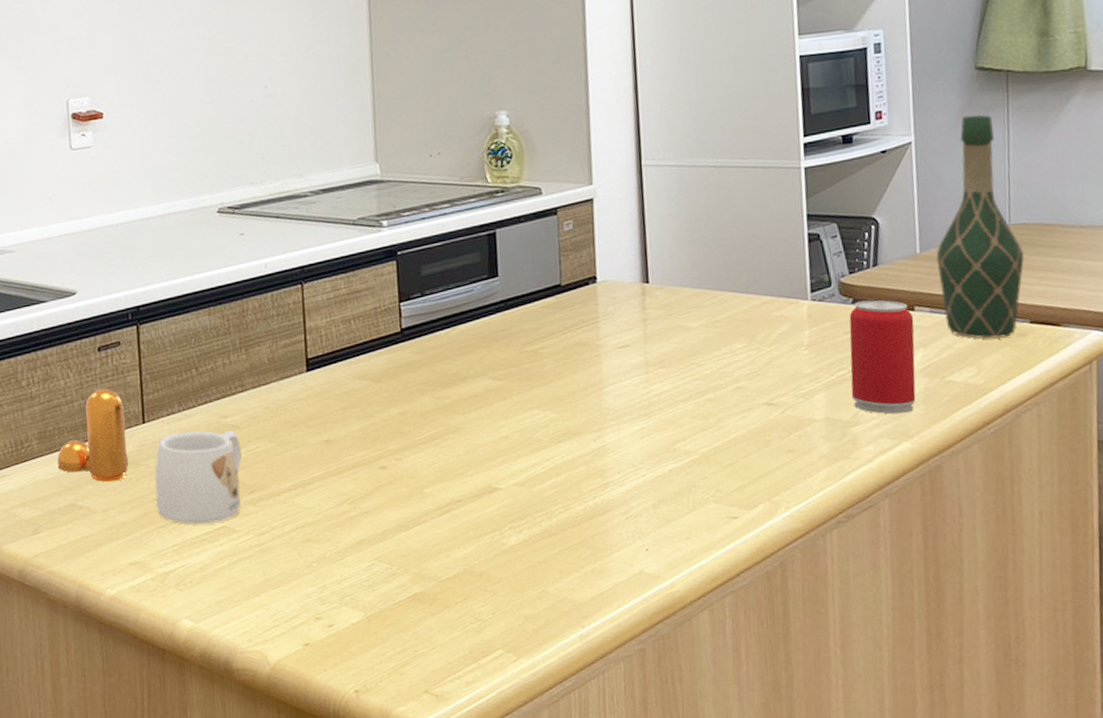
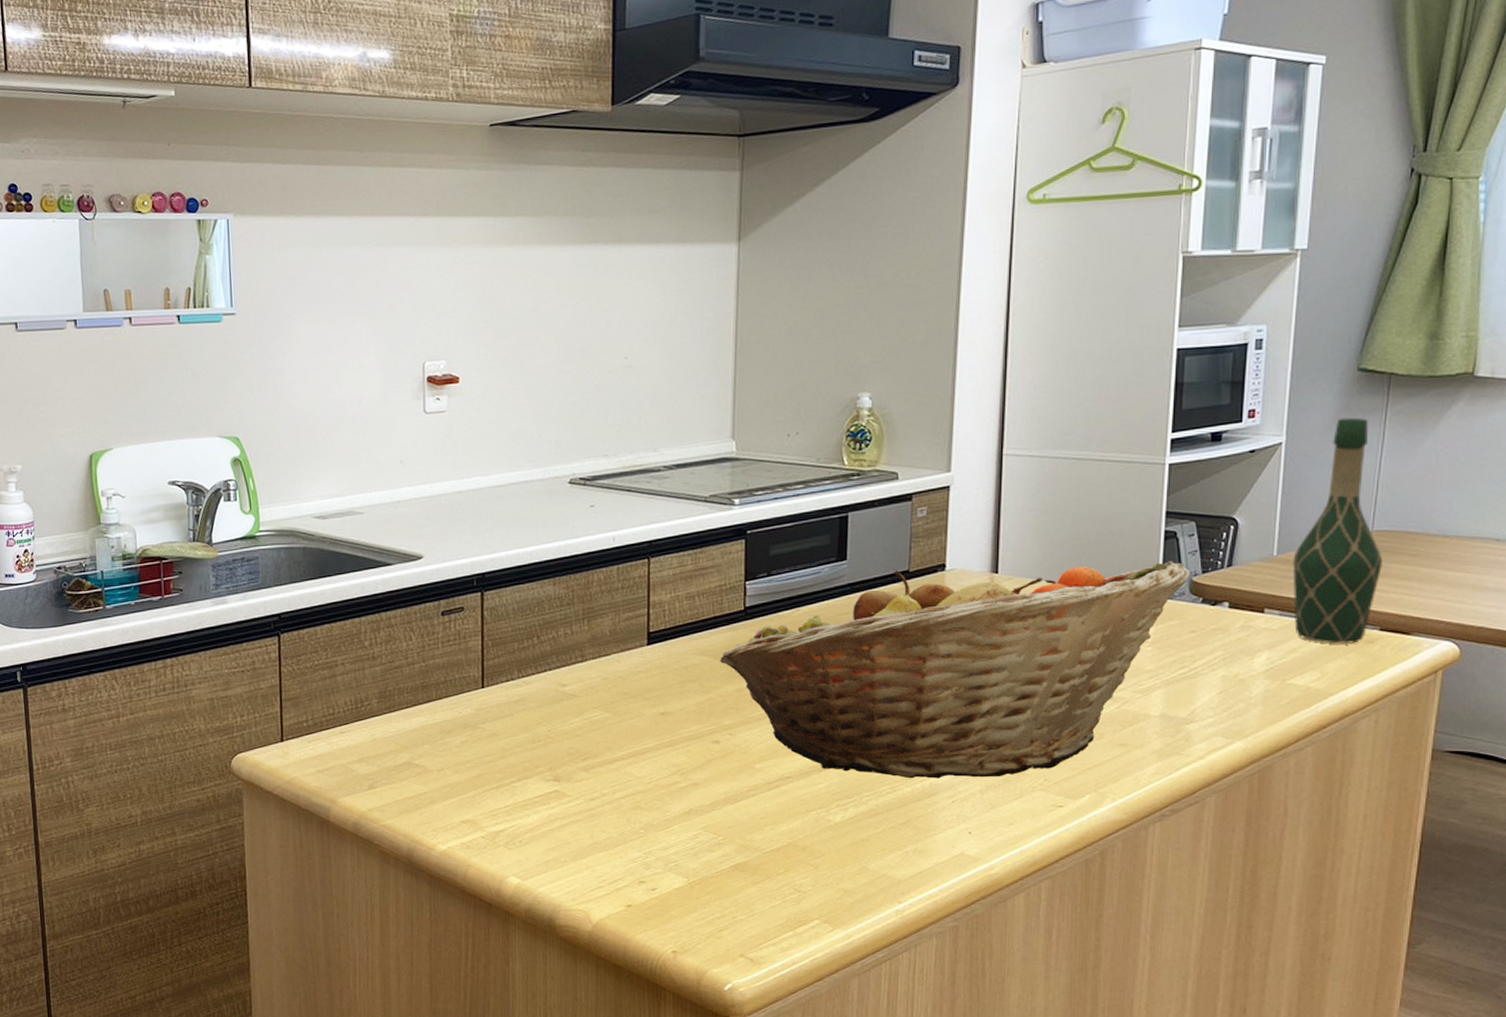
pepper shaker: present [57,388,129,483] -> none [396,652,466,743]
mug: present [155,430,242,525] -> none [490,698,578,787]
fruit basket: none [380,263,838,497] -> present [720,561,1190,779]
beverage can: present [849,300,916,415] -> none [1190,600,1262,714]

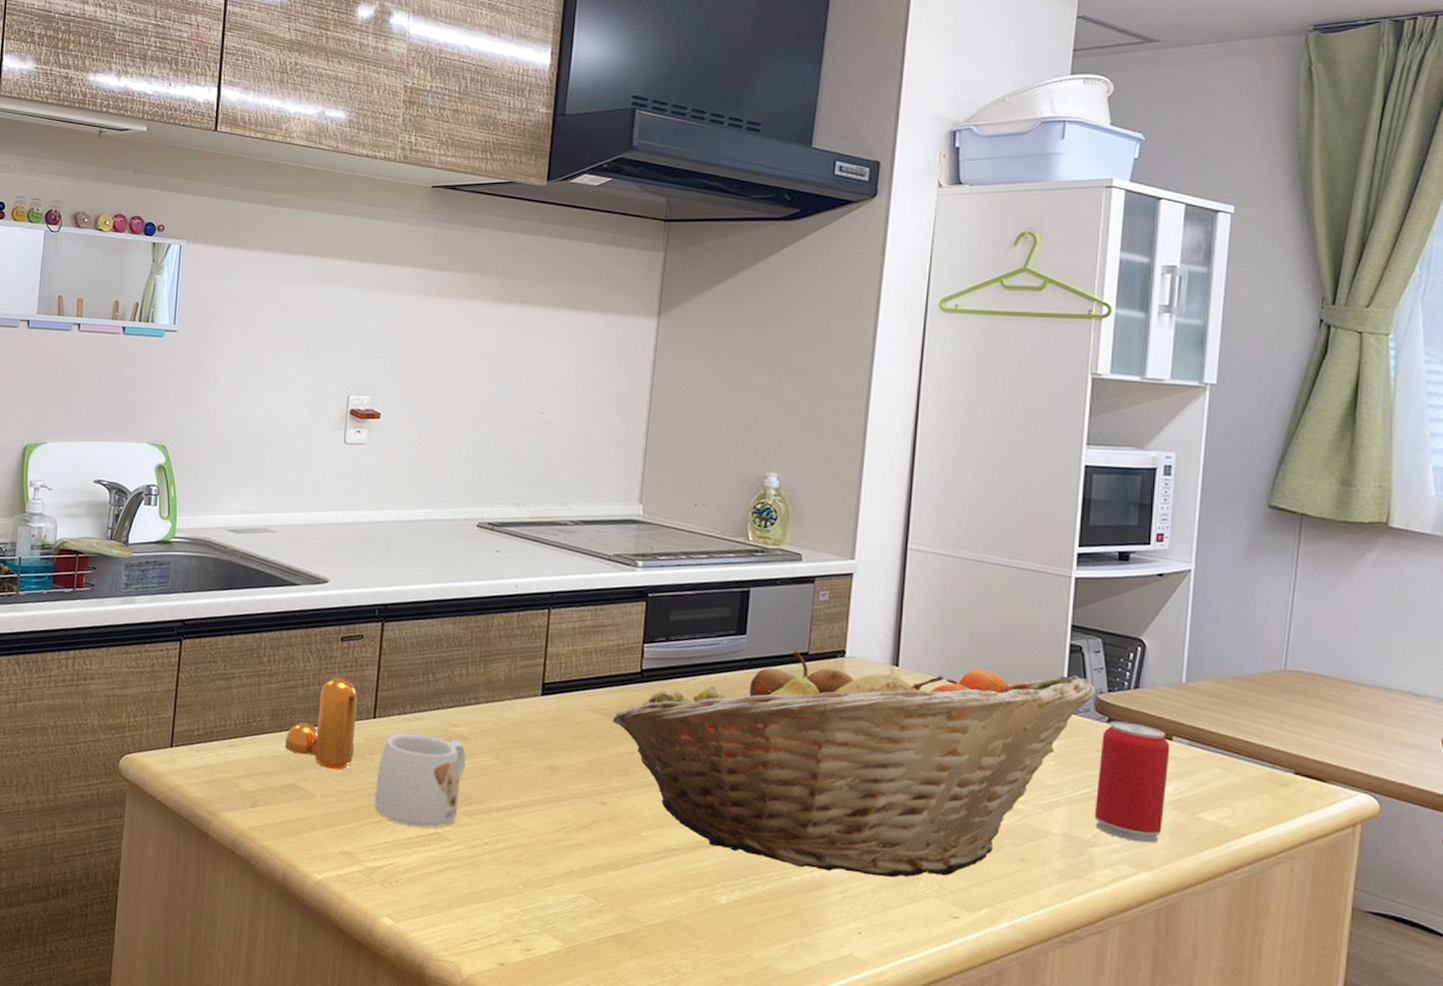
pepper shaker: none [396,652,466,743] -> present [285,677,358,771]
mug: none [490,698,578,787] -> present [374,733,466,828]
beverage can: none [1190,600,1262,714] -> present [1094,721,1170,844]
wine bottle: present [1292,417,1384,645] -> none [1202,552,1297,785]

